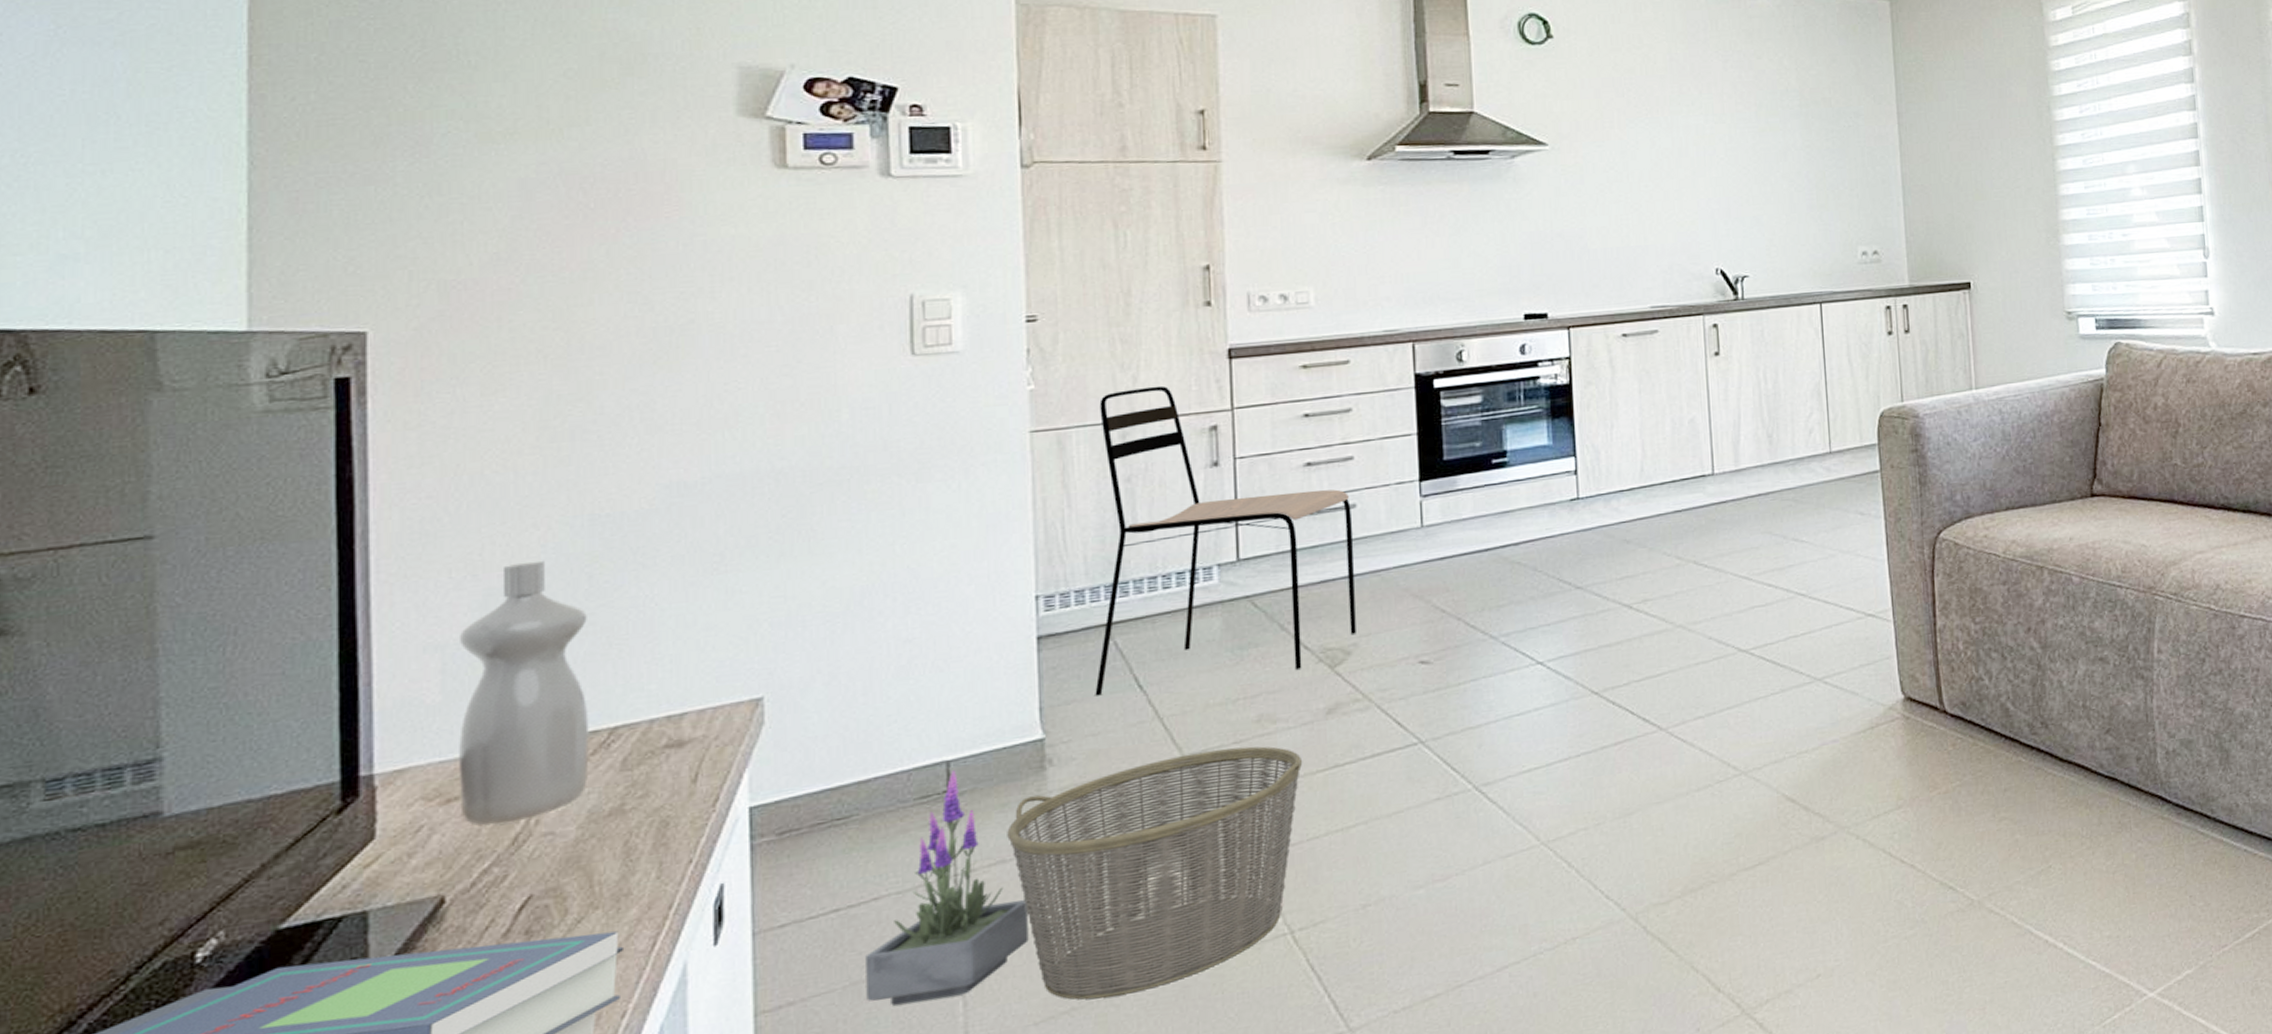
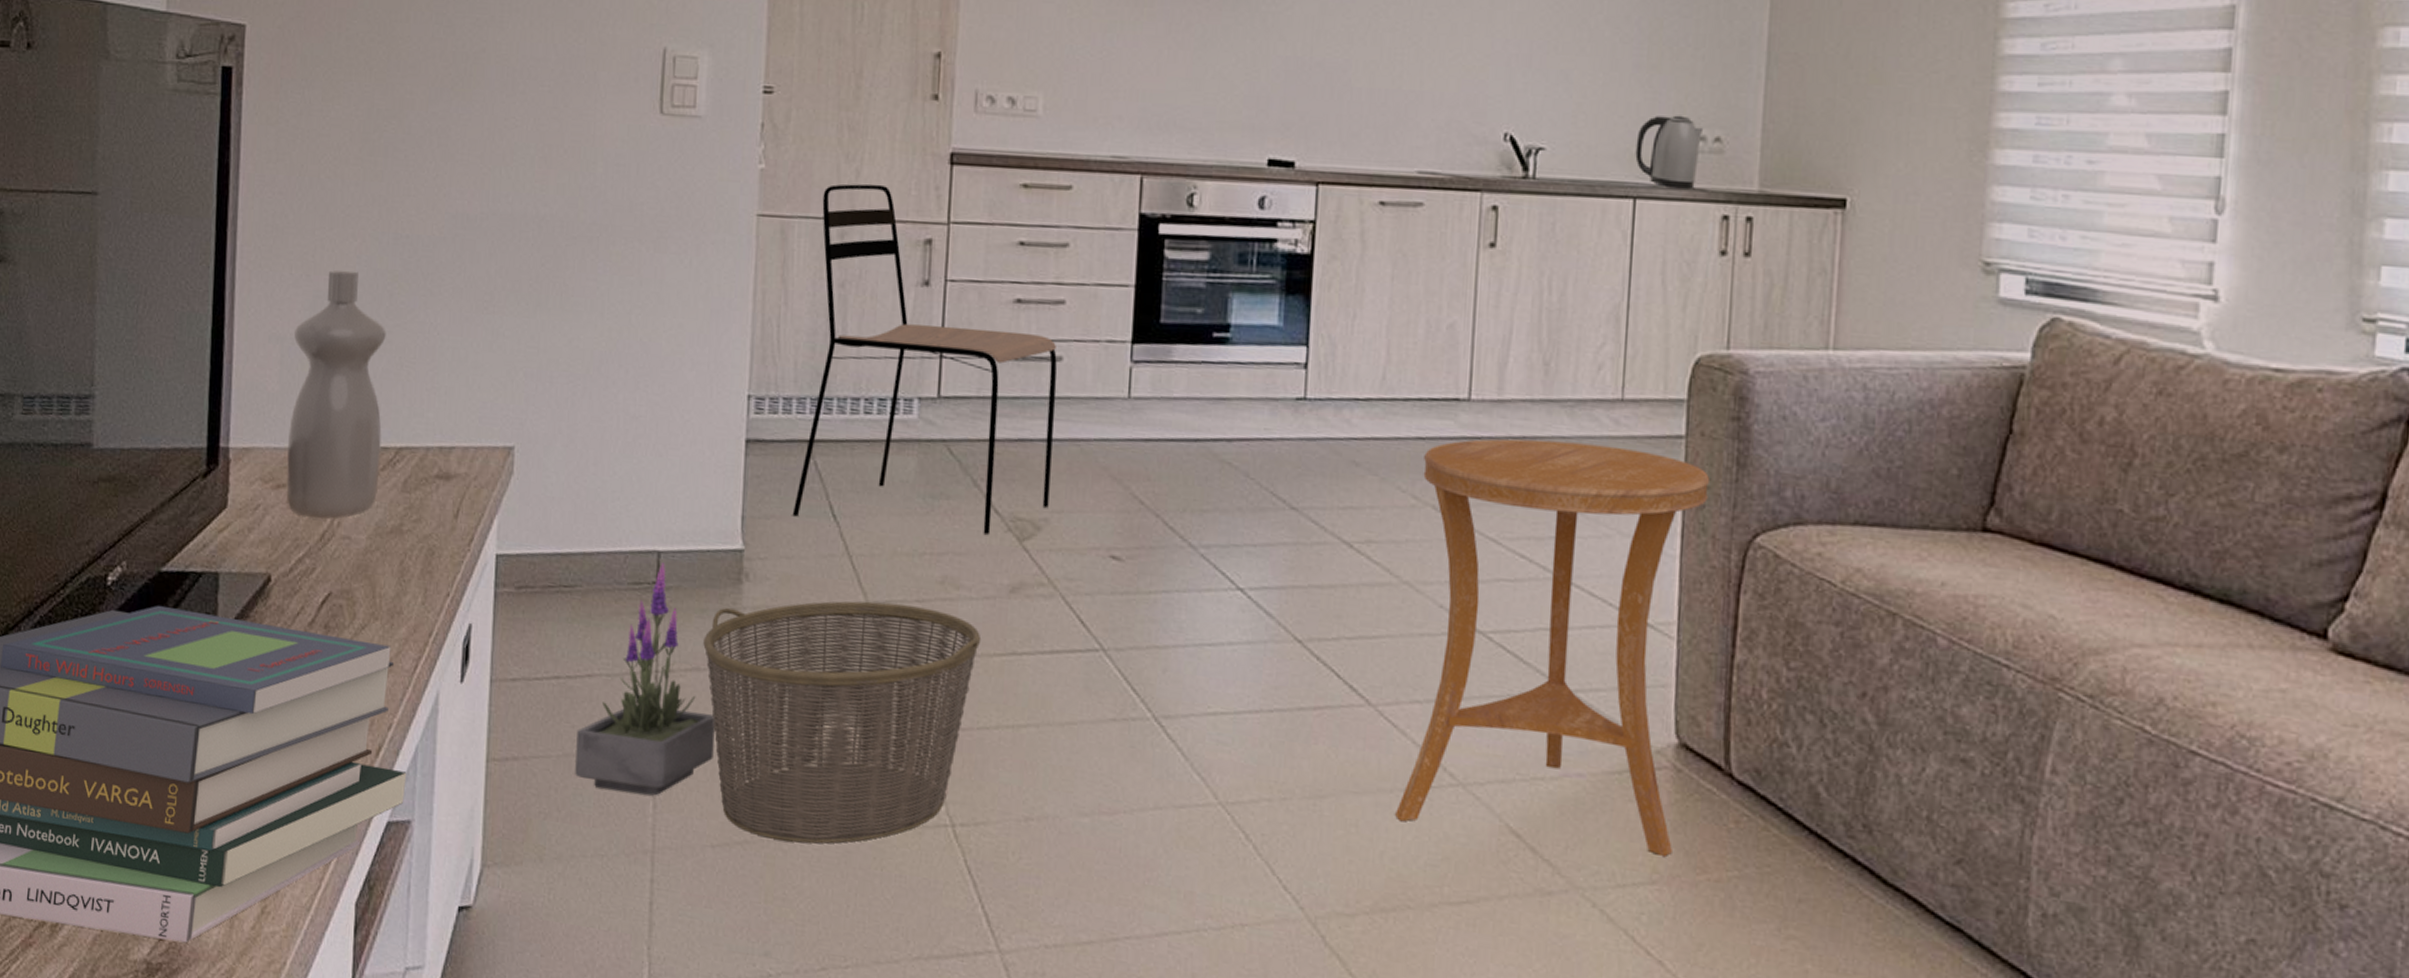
side table: none [1682,487,1910,816] -> present [1395,438,1711,856]
kettle: none [1816,238,1865,292] -> present [1635,115,1704,189]

